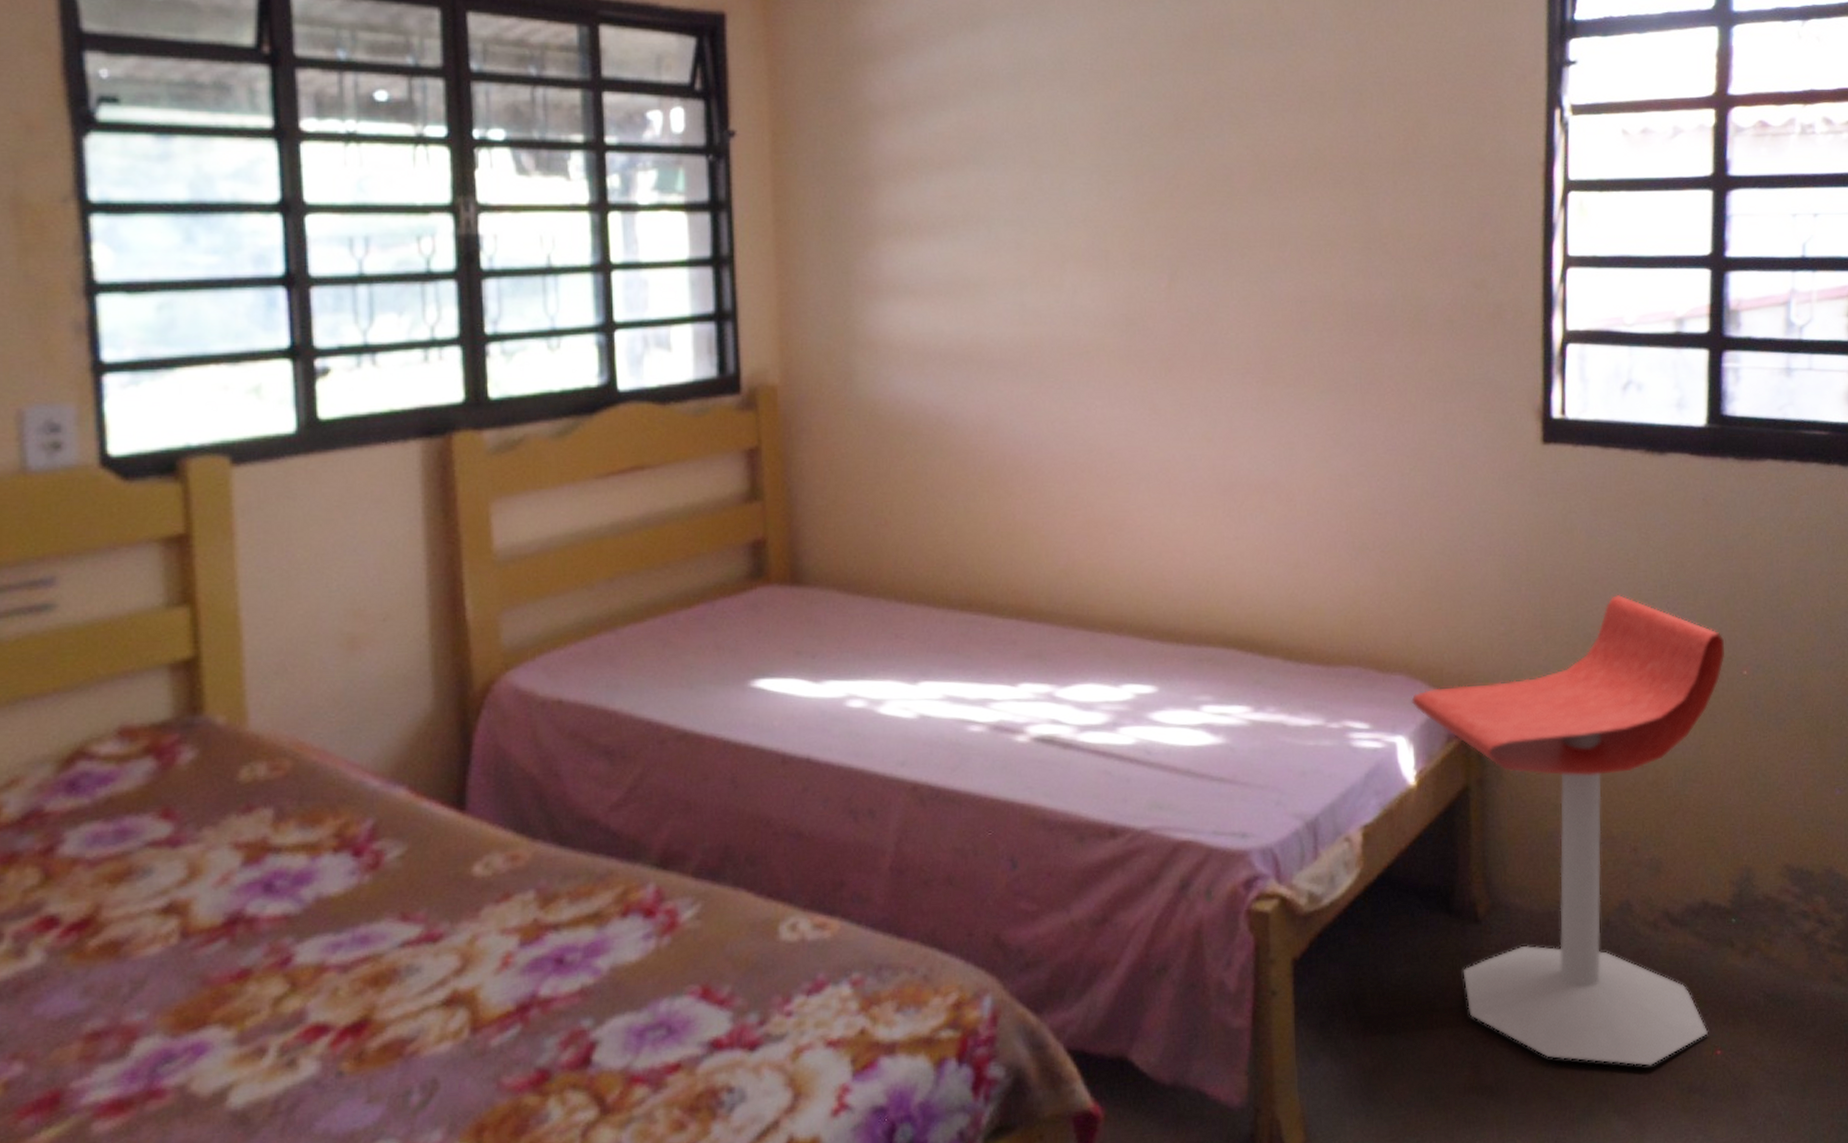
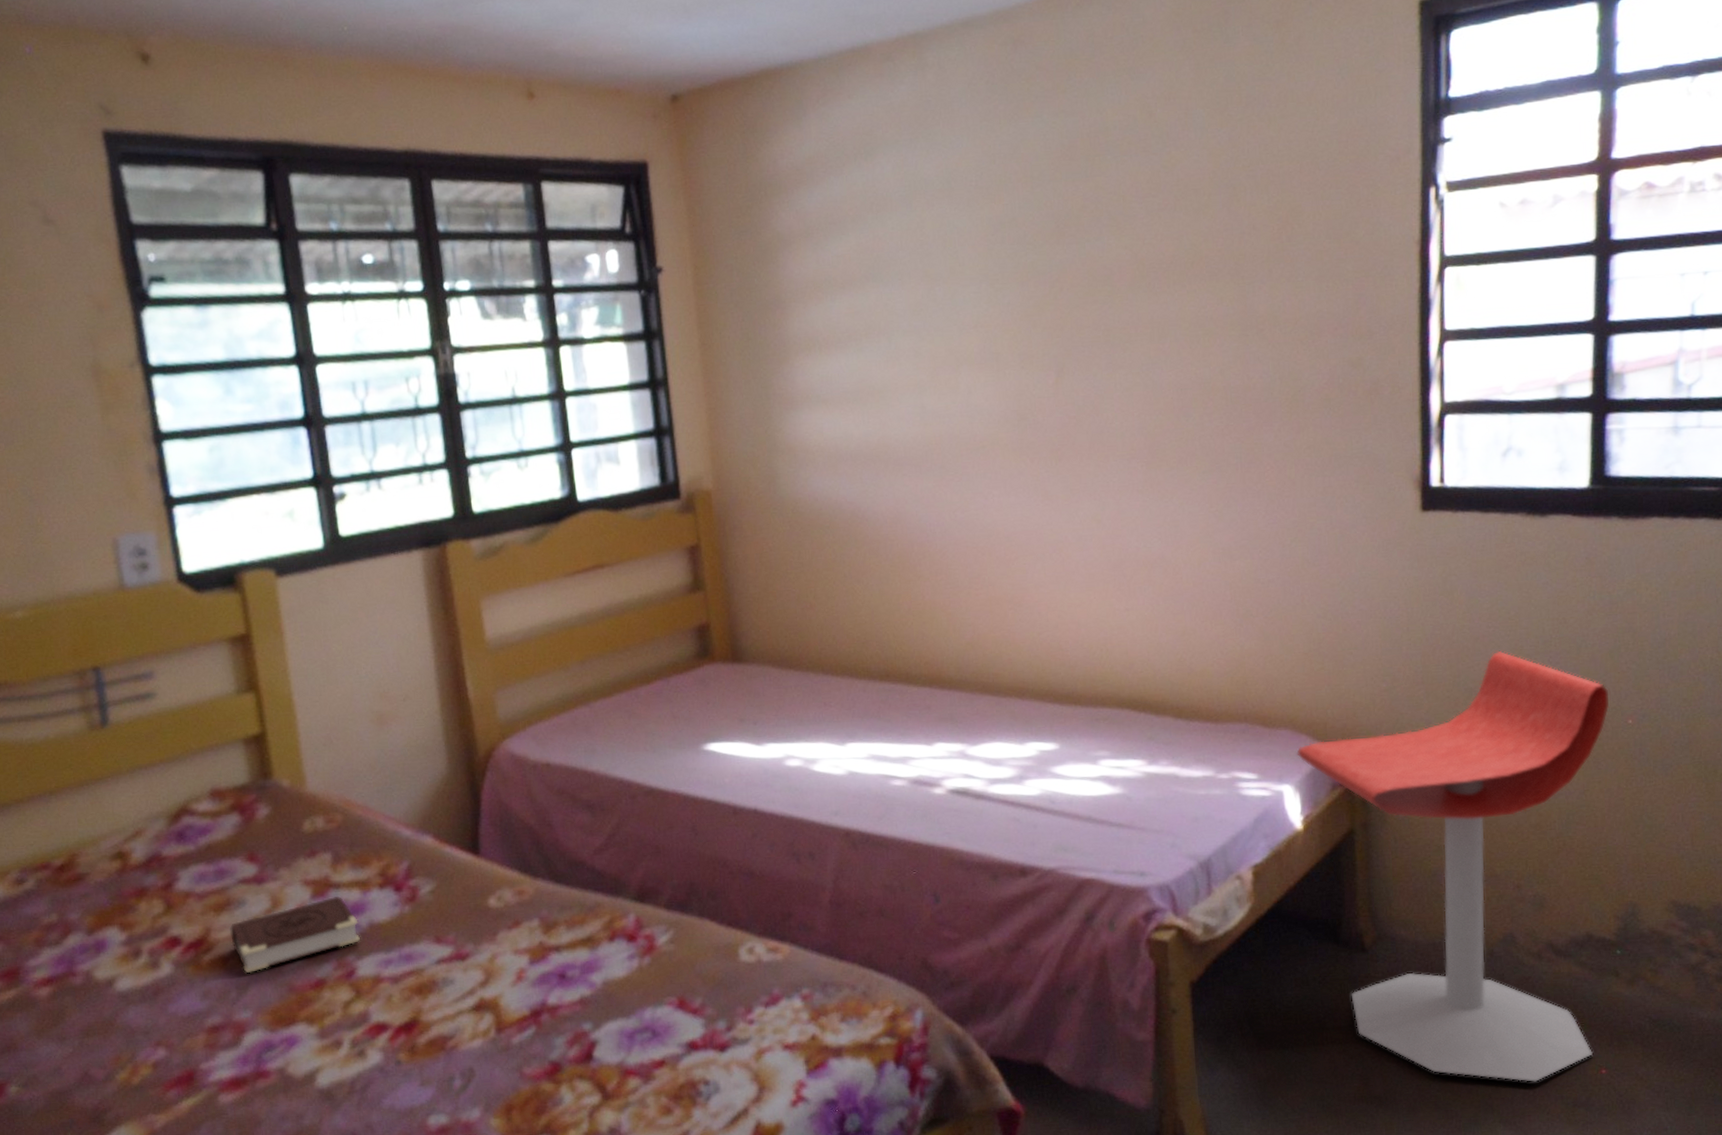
book: none [128,863,302,963] -> present [230,897,360,974]

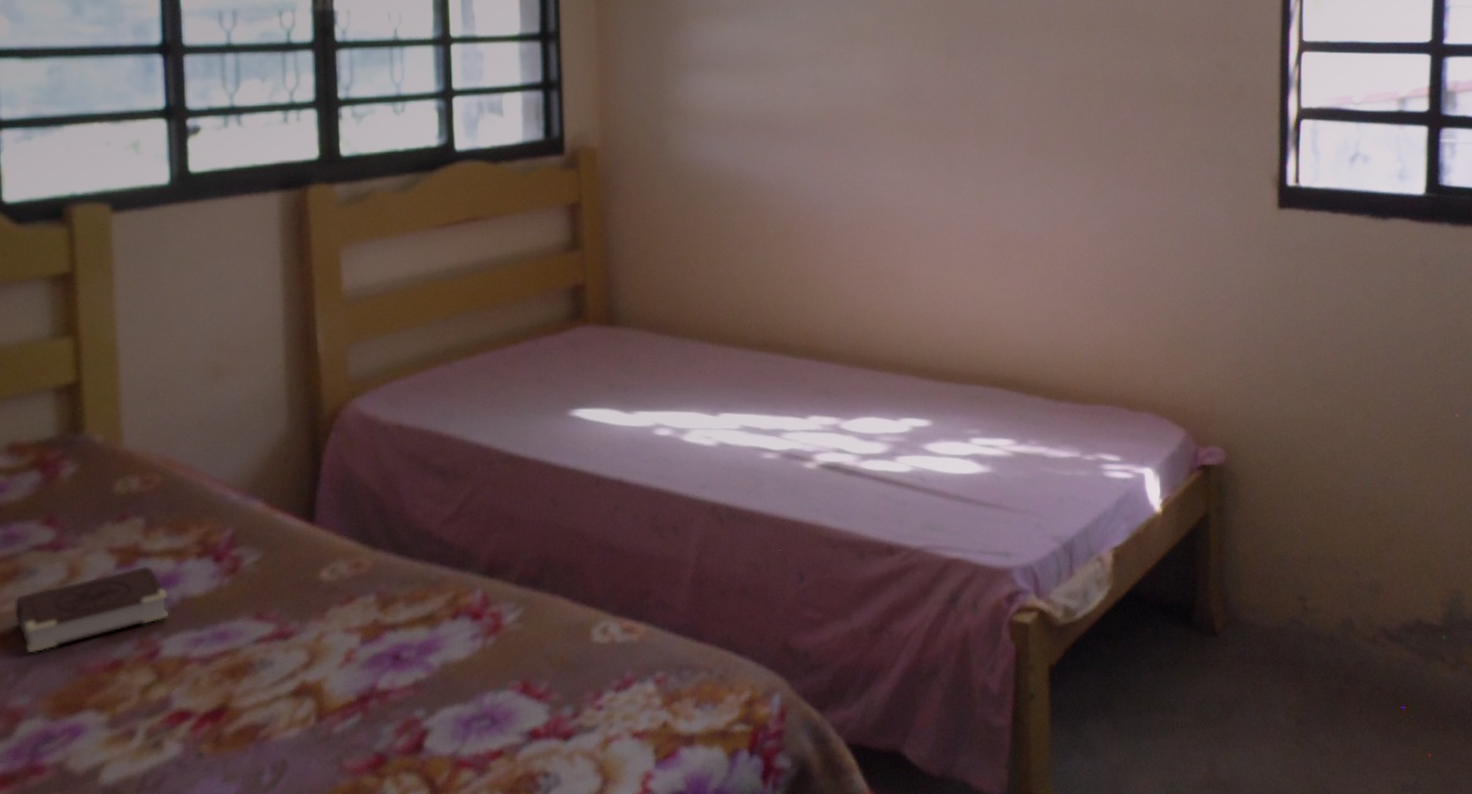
stool: present [1296,651,1610,1082] -> none [1158,345,1440,766]

